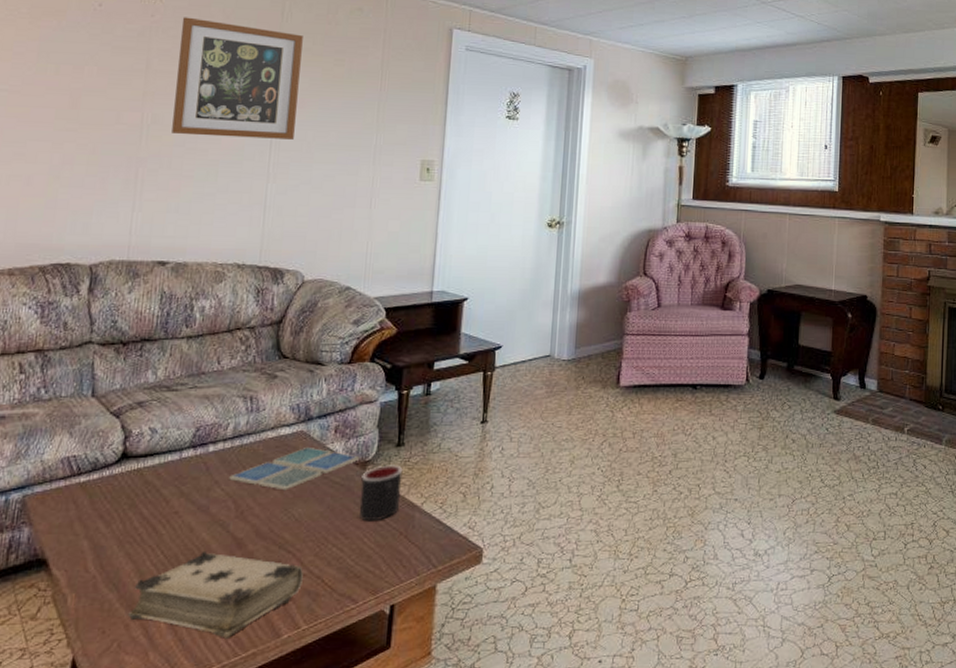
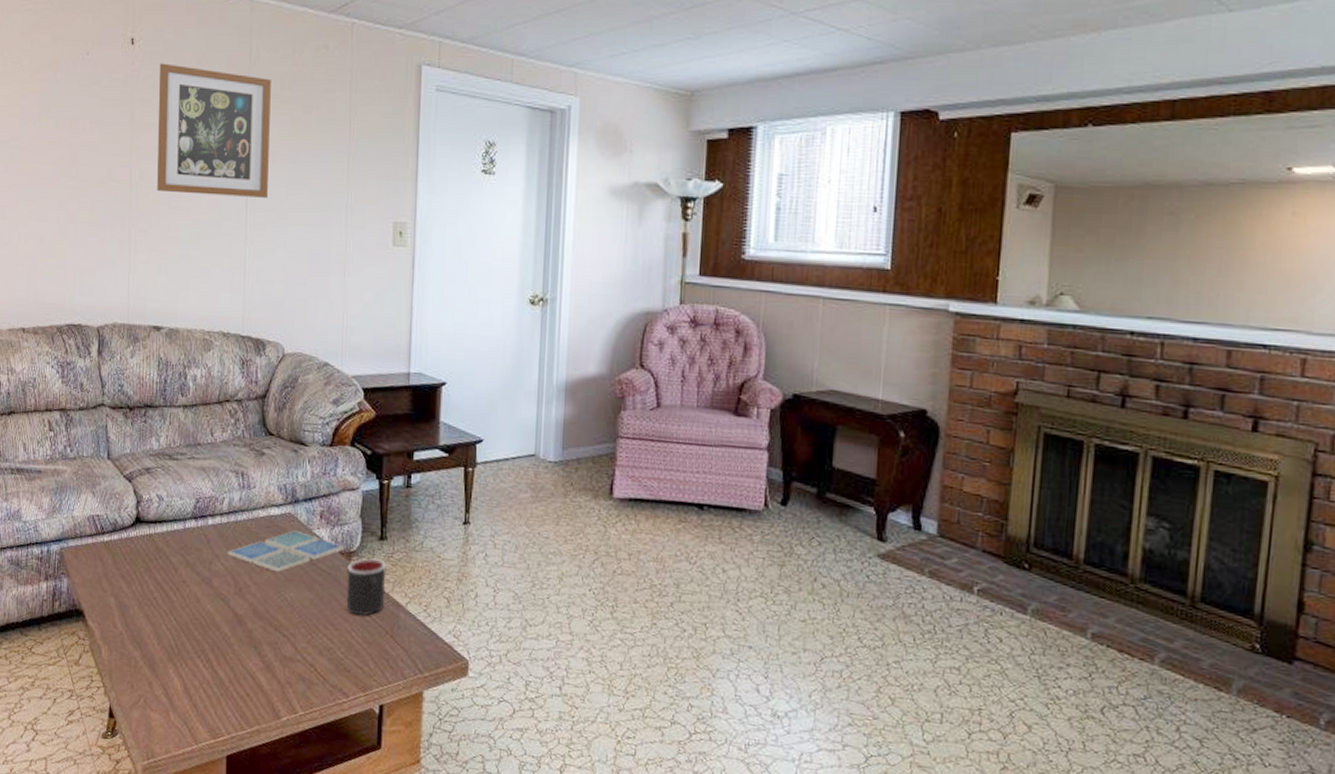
book: present [128,551,303,638] -> none [150,622,298,712]

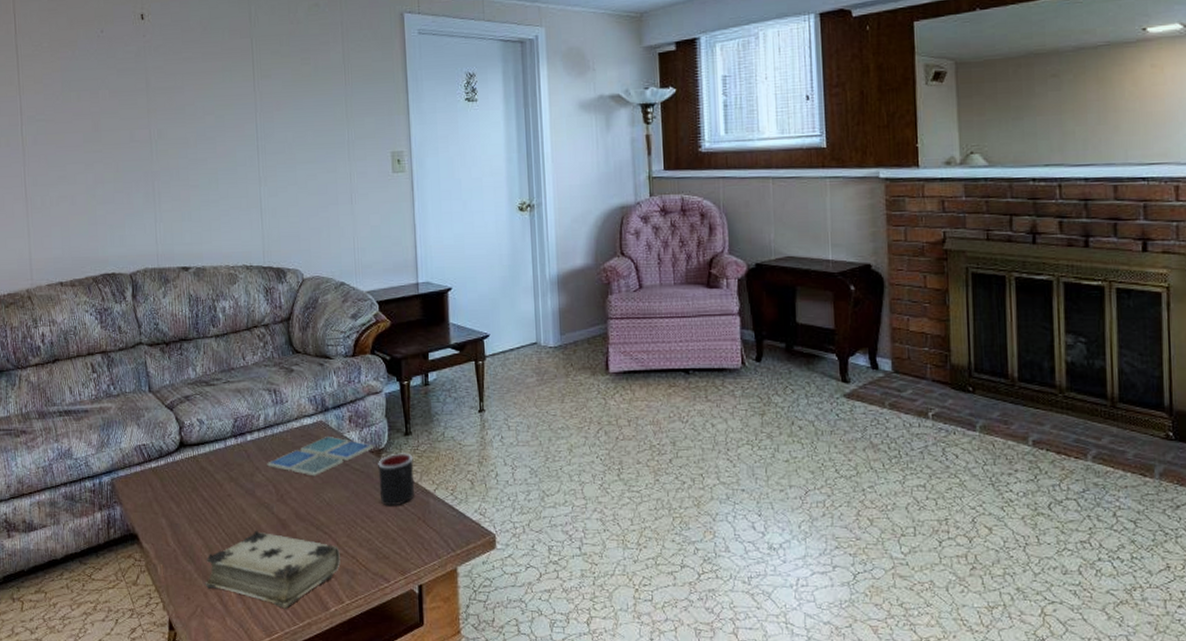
book: none [150,622,298,712] -> present [205,530,340,609]
wall art: present [157,63,271,198] -> none [168,33,276,147]

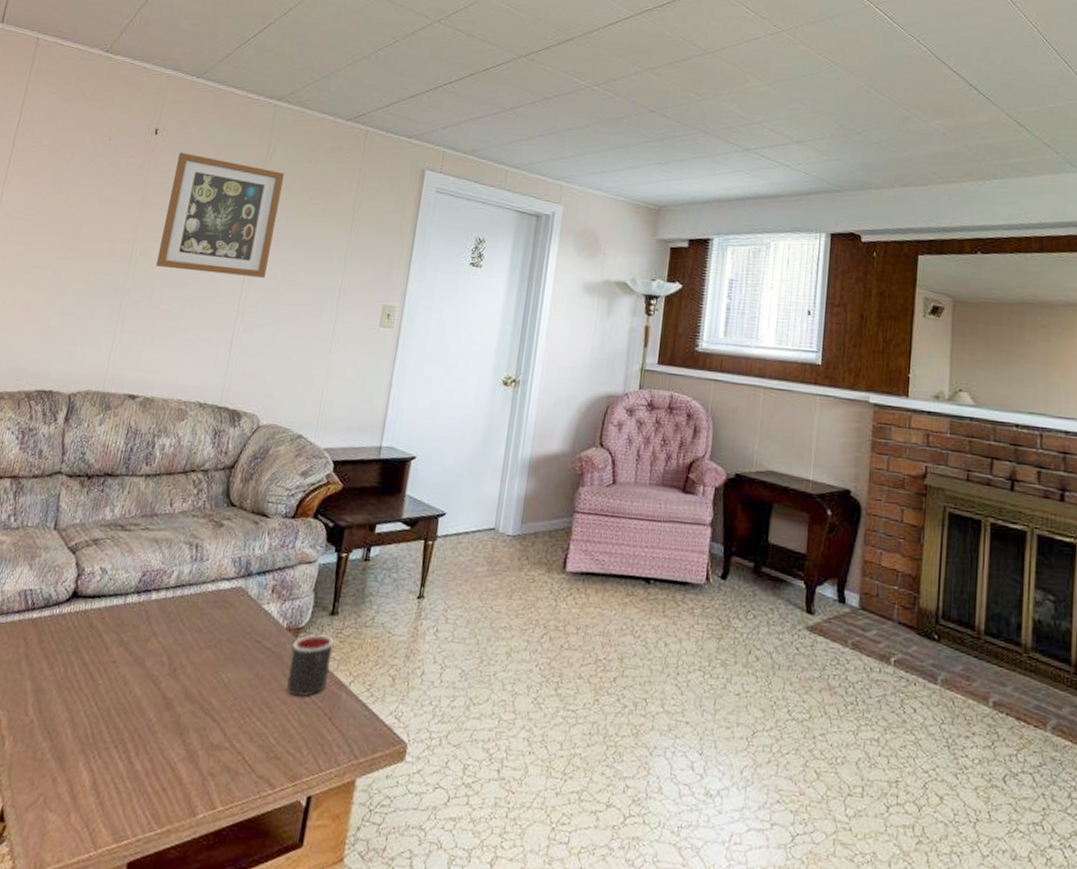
wall art: none [168,33,276,147] -> present [156,152,284,278]
book: present [205,530,340,609] -> none [56,707,226,809]
drink coaster: present [267,435,373,476] -> none [167,604,293,651]

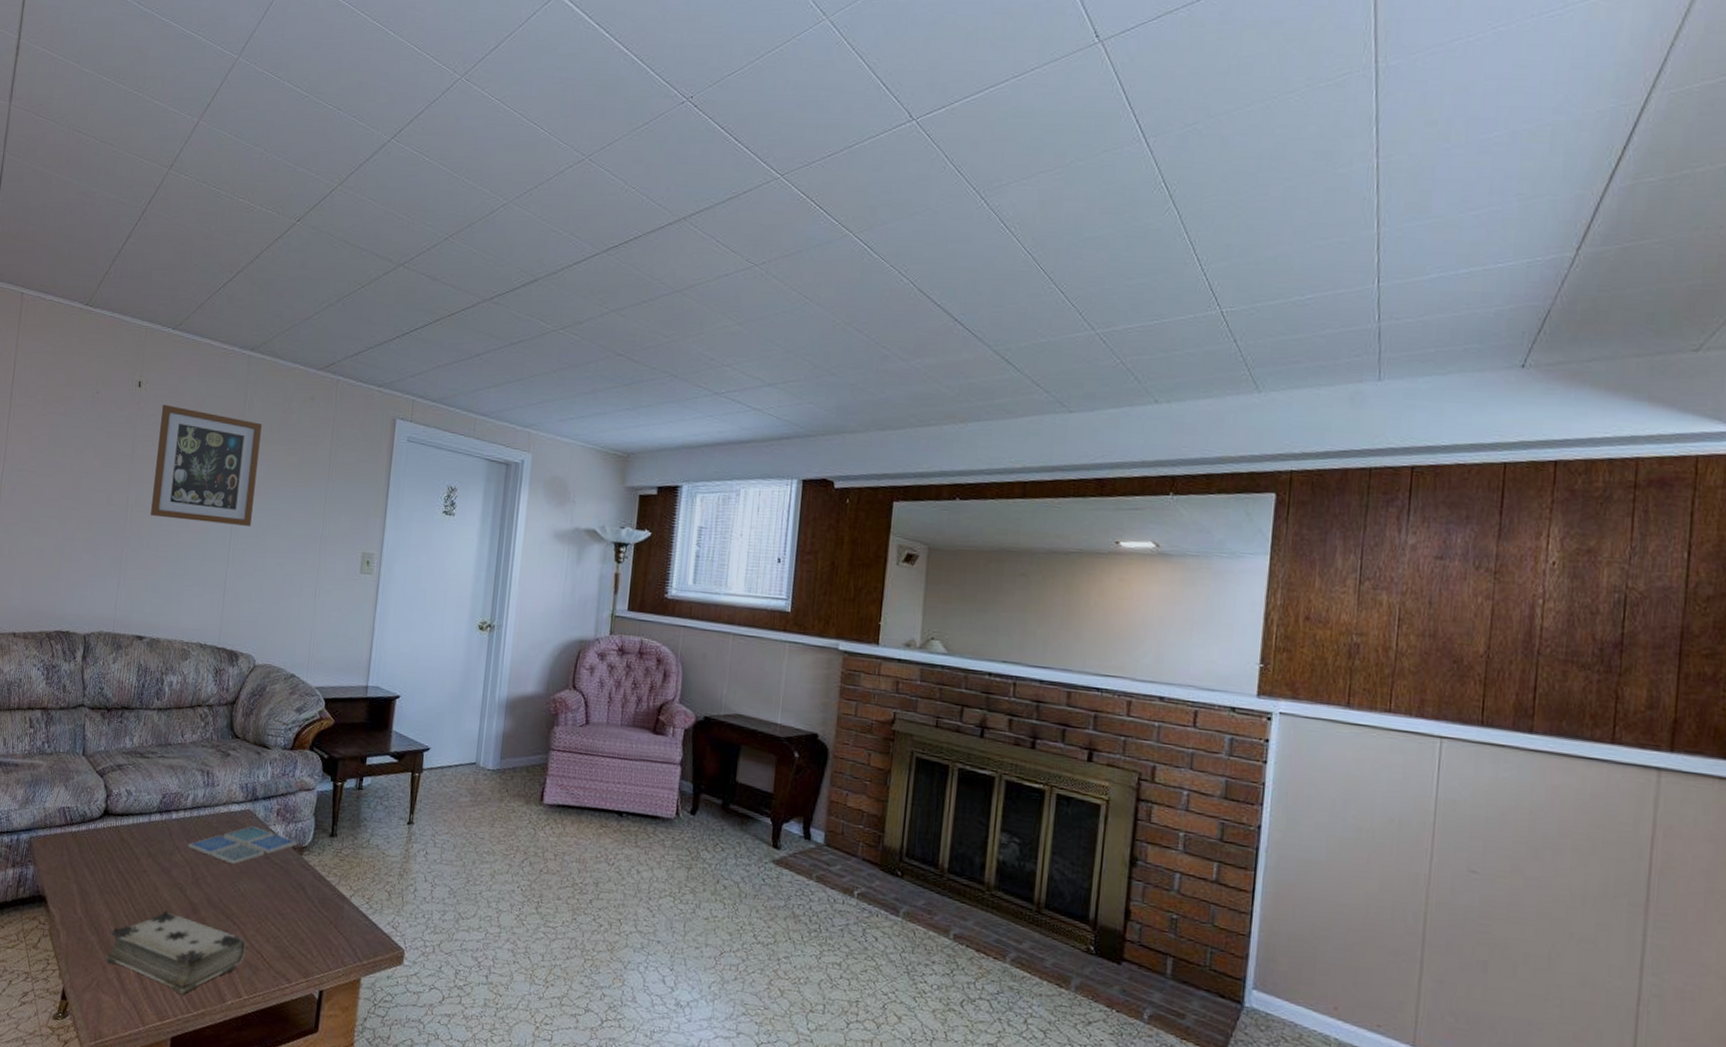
book: none [56,707,226,809] -> present [105,910,246,995]
drink coaster: none [167,604,293,651] -> present [188,825,297,865]
mug: present [286,634,334,697] -> none [295,853,335,907]

